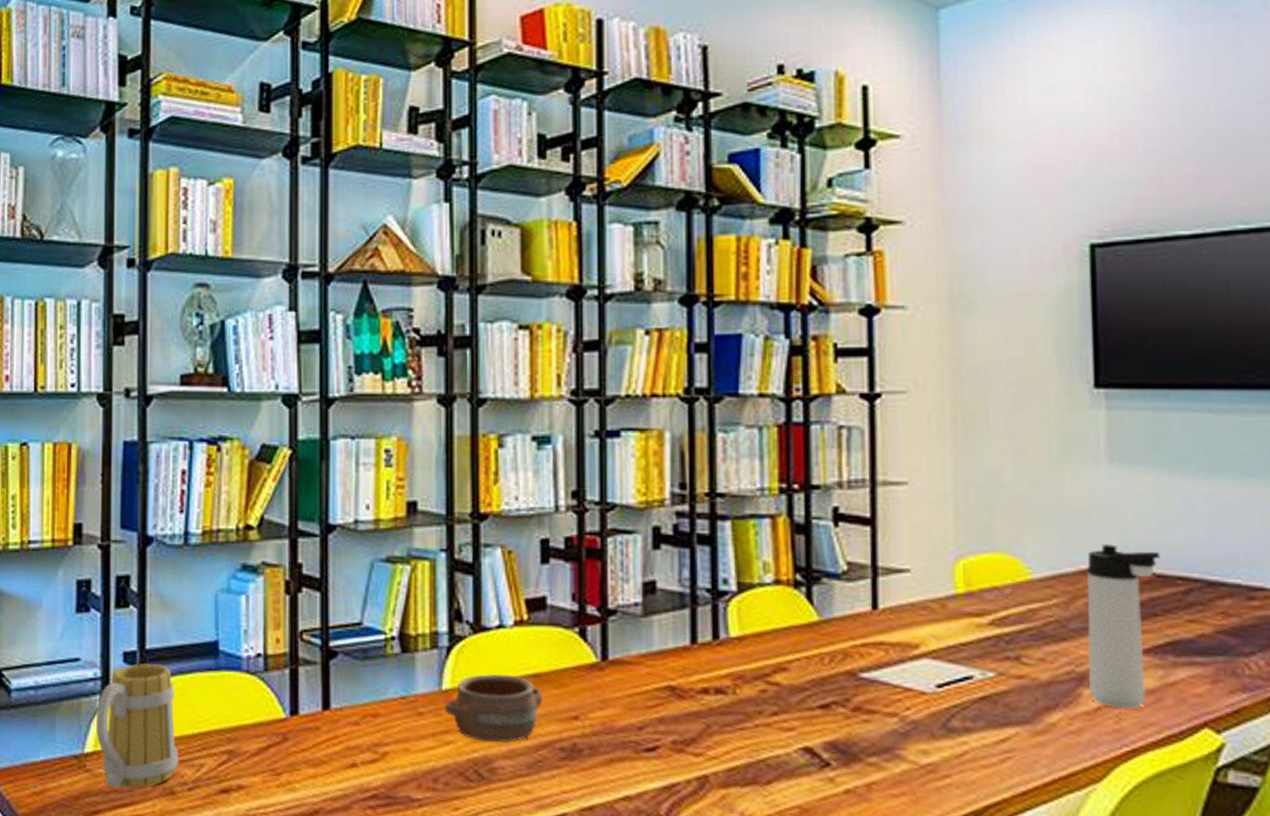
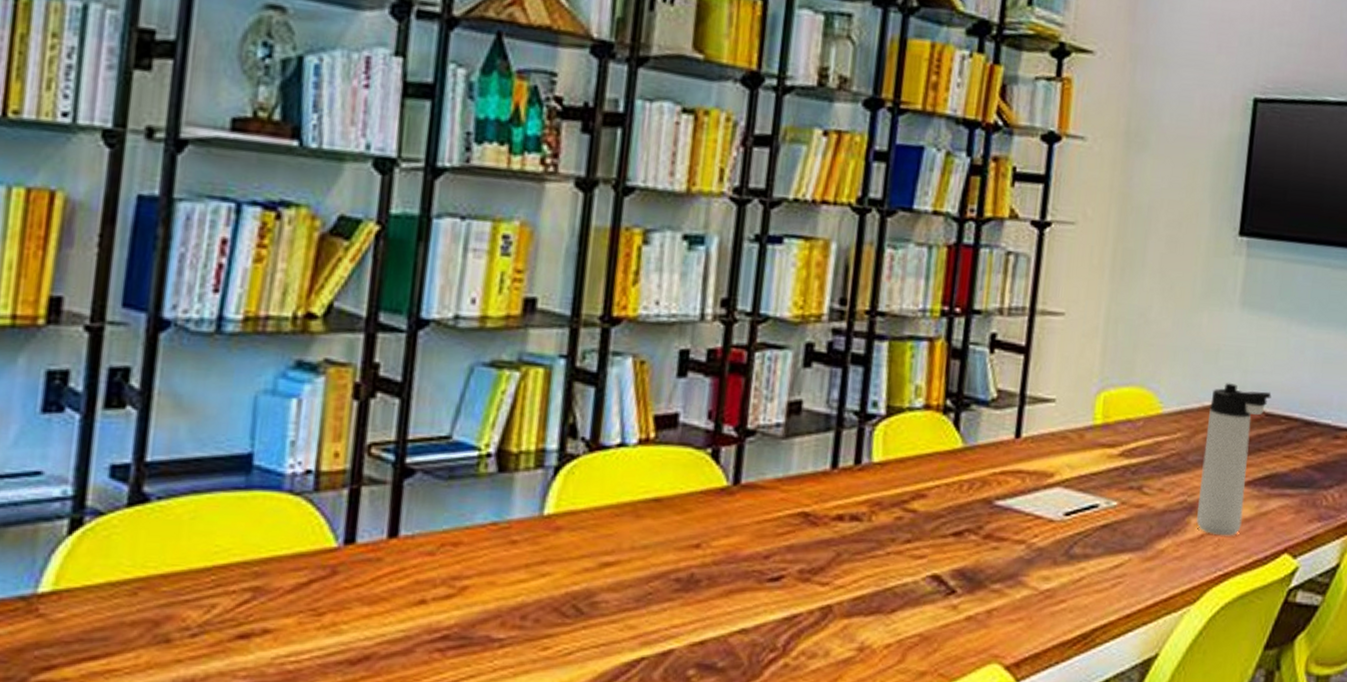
mug: present [96,663,178,788] -> none [58,480,183,637]
pottery: present [445,673,543,744] -> none [544,497,662,575]

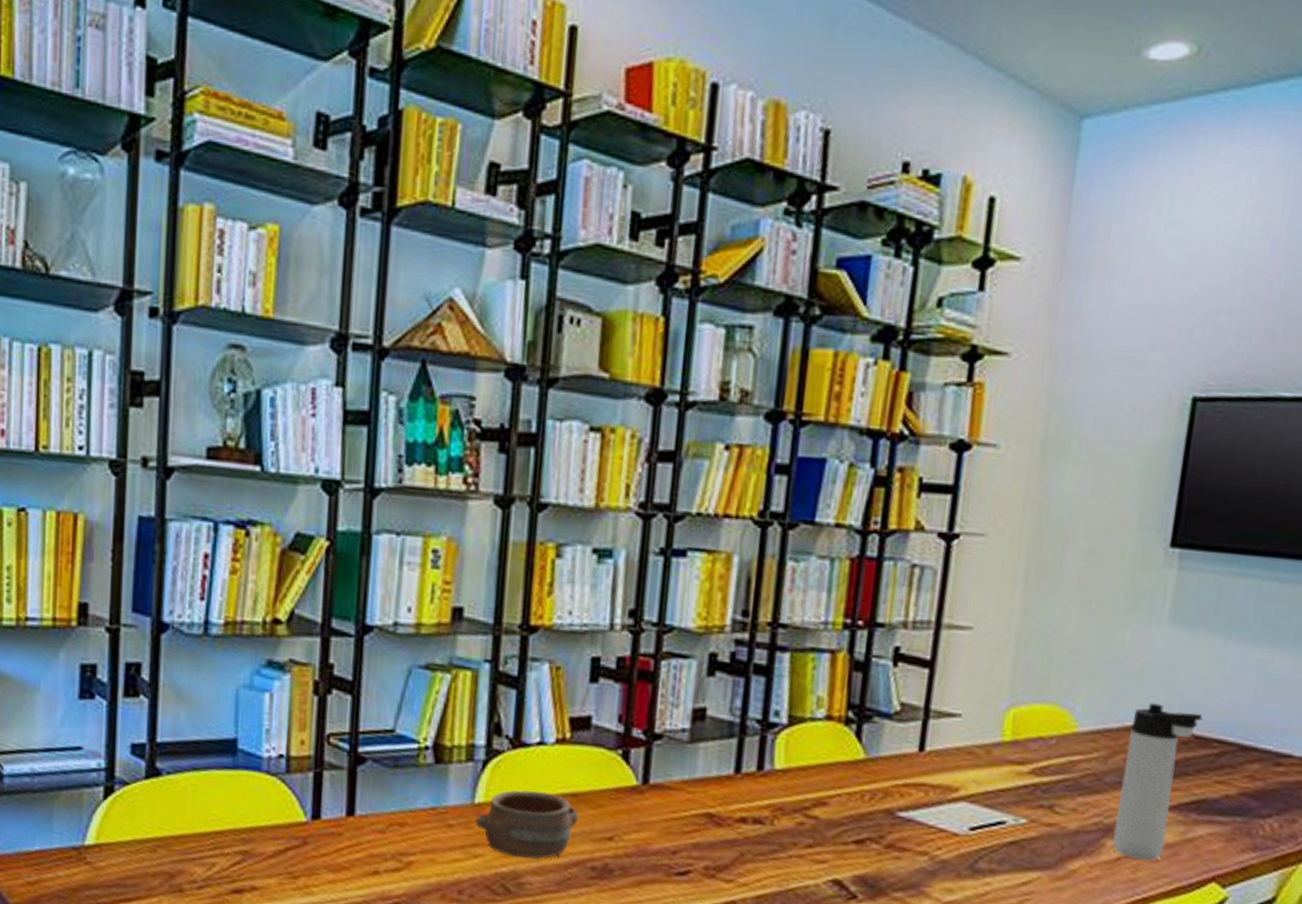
pottery: none [544,497,662,575] -> present [476,789,579,860]

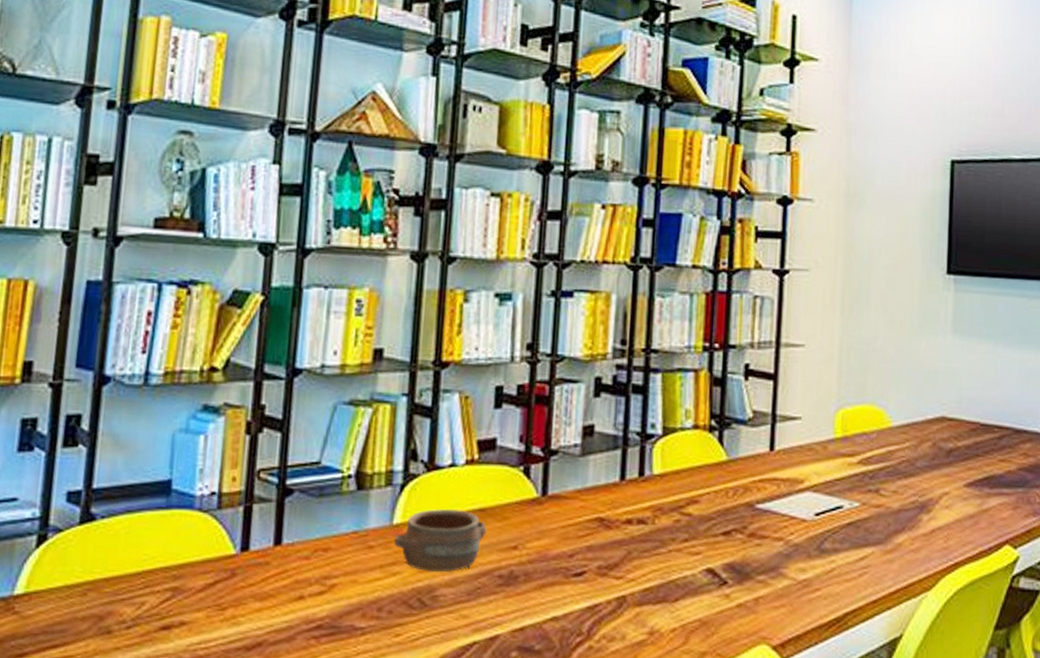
thermos bottle: present [1113,703,1203,861] -> none [928,399,984,531]

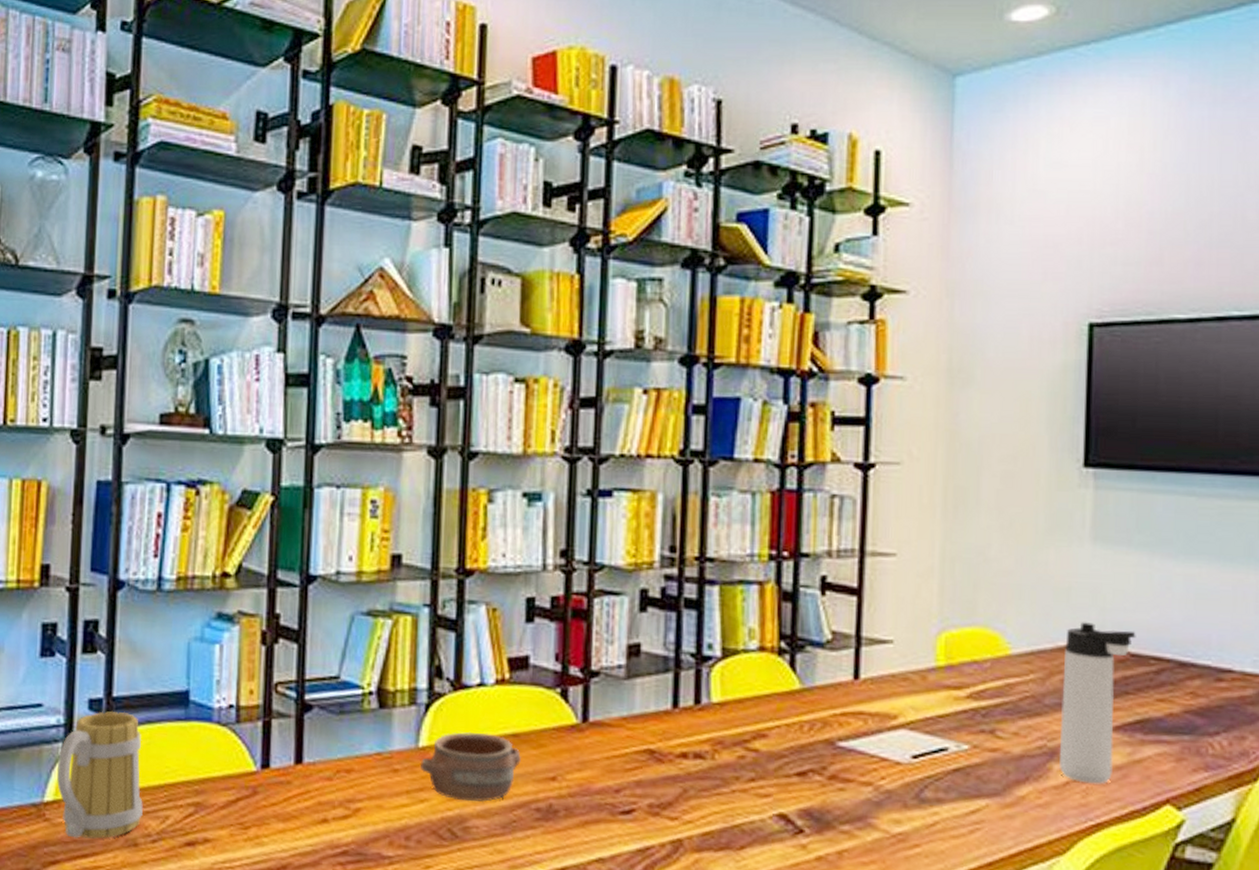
mug: none [29,503,120,629] -> present [57,711,143,839]
thermos bottle: none [928,399,984,531] -> present [1060,622,1136,784]

